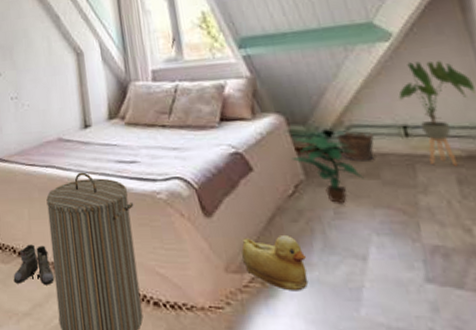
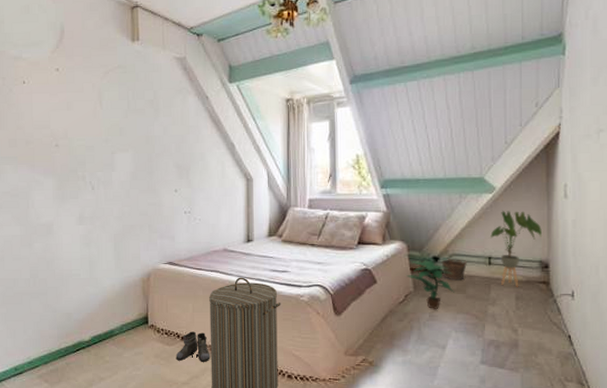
rubber duck: present [241,236,309,291] -> none [359,331,404,369]

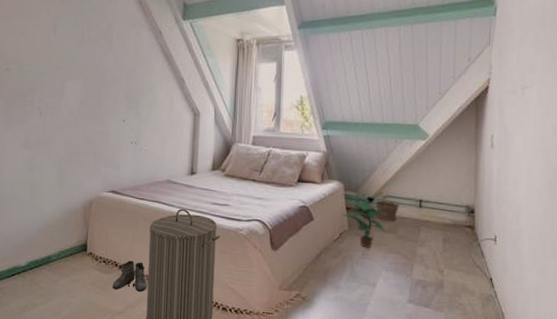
house plant: present [490,211,542,287] -> none [422,157,469,230]

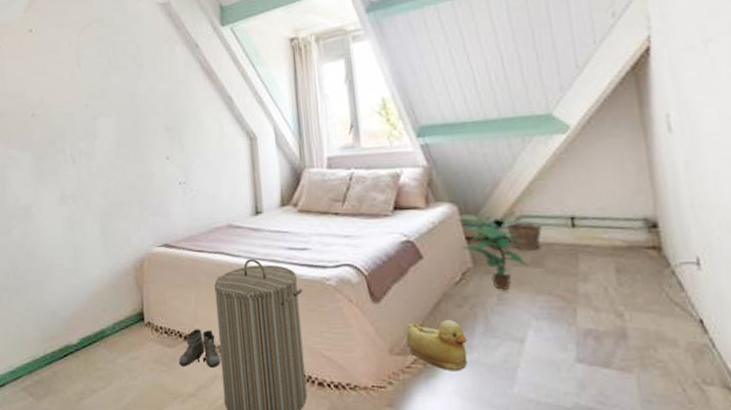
rubber duck: none [293,267,336,305] -> present [406,320,468,372]

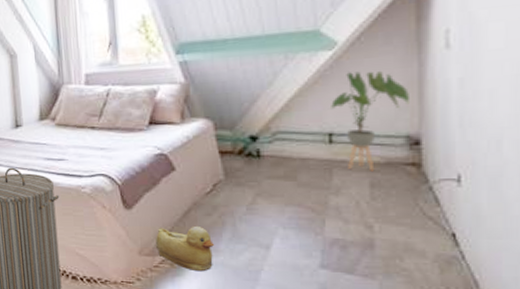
potted plant: present [461,225,529,290] -> none [214,140,280,201]
clay pot: present [506,222,542,251] -> none [261,138,298,165]
house plant: none [570,153,643,256] -> present [331,70,409,171]

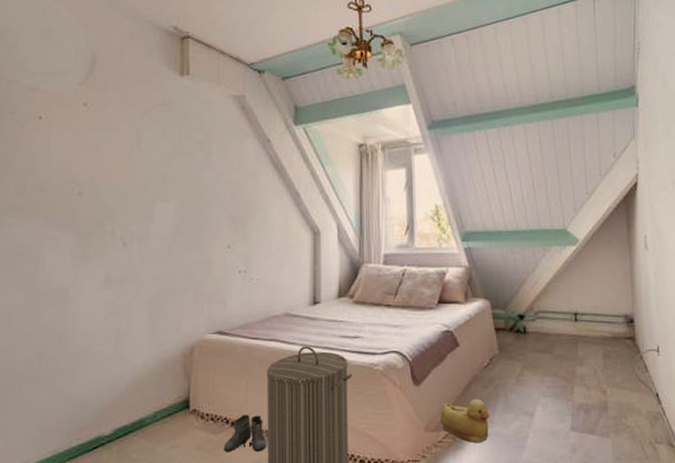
house plant: present [331,70,409,171] -> none [575,263,626,344]

